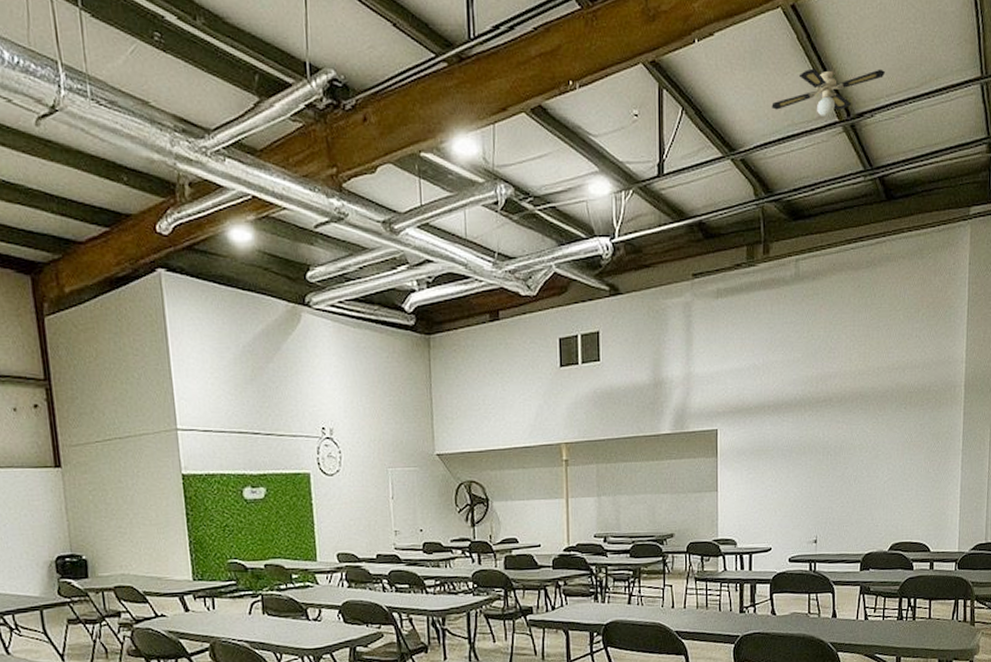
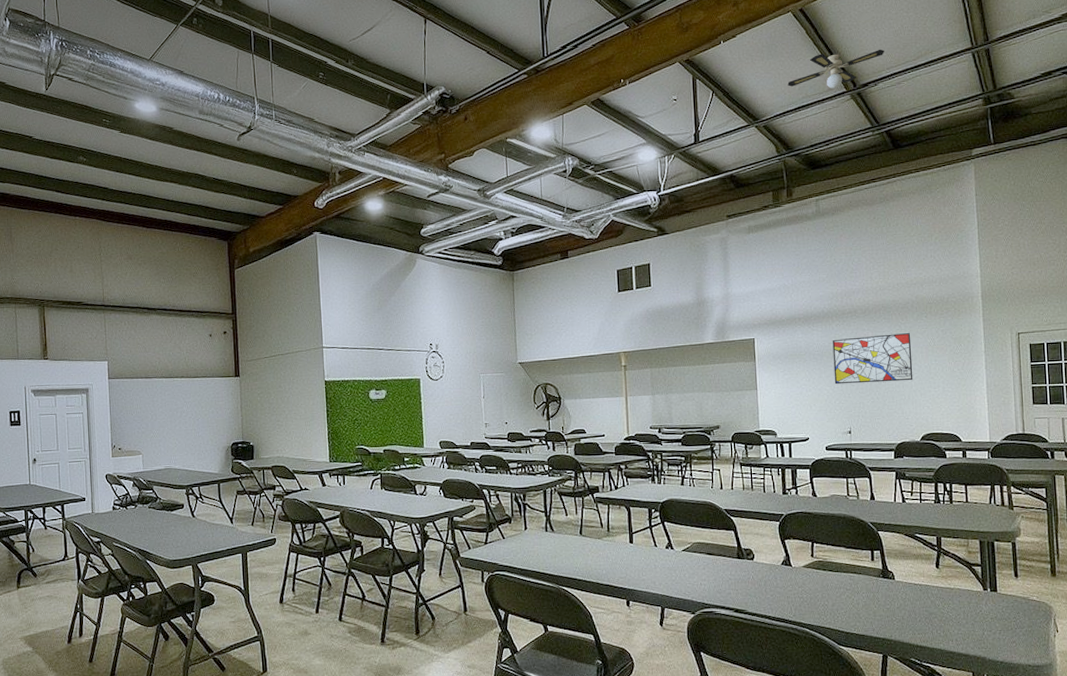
wall art: none [803,427,888,486] -> present [832,333,913,385]

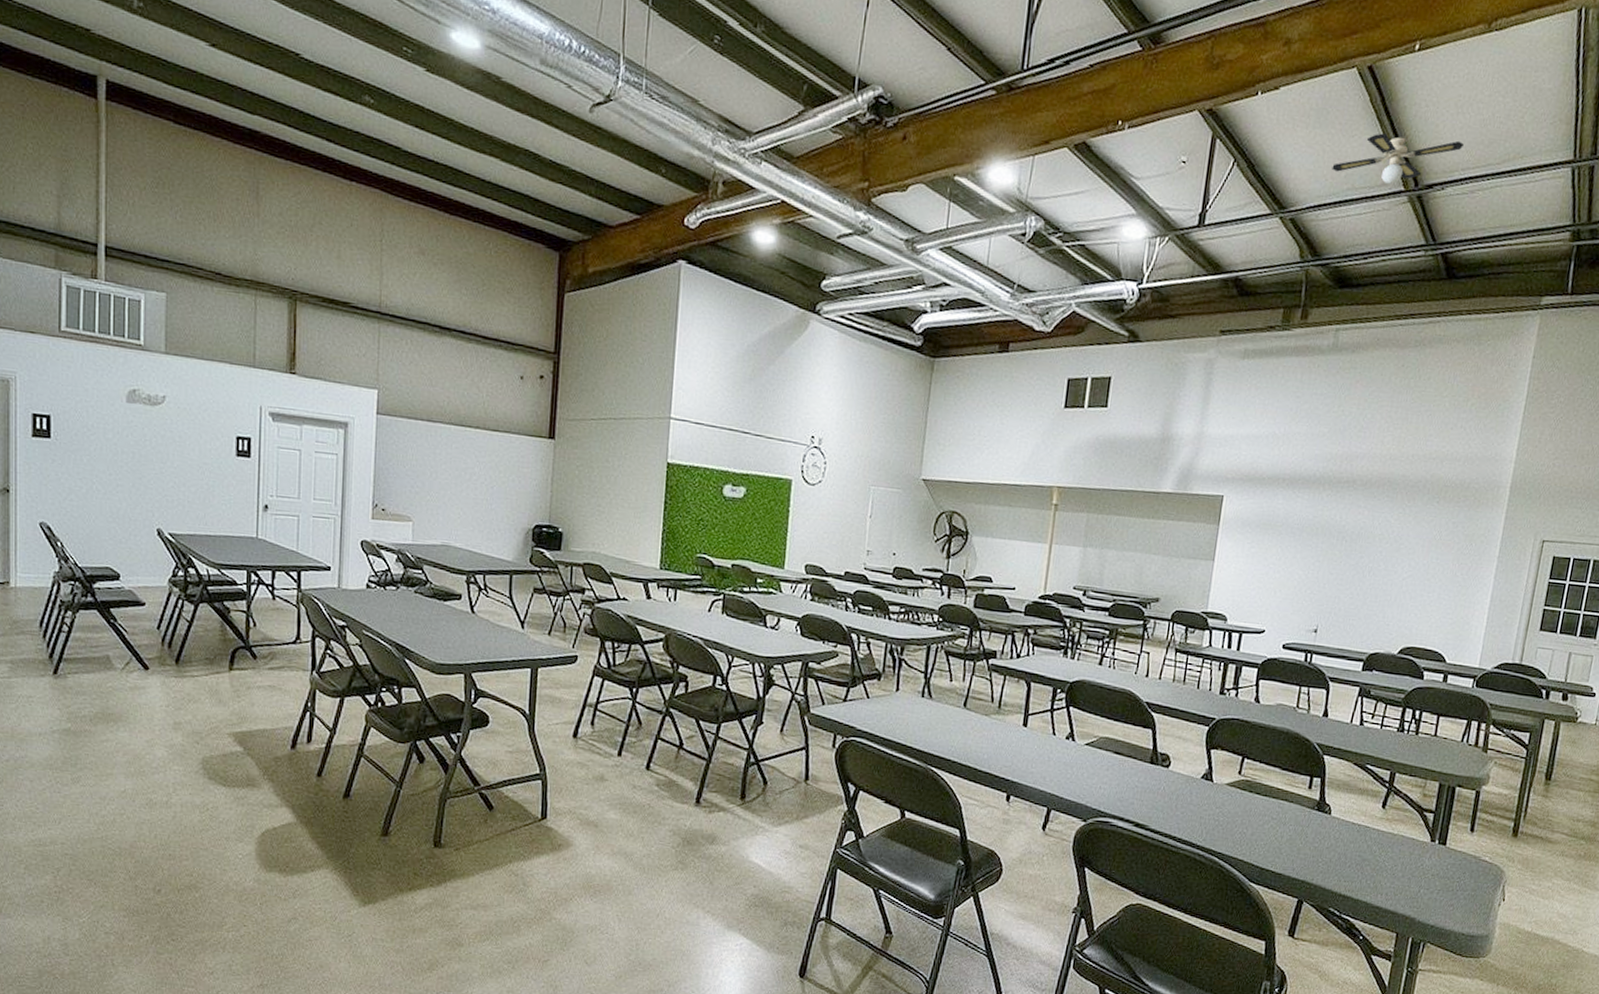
wall art: present [832,333,913,385] -> none [1310,512,1415,579]

